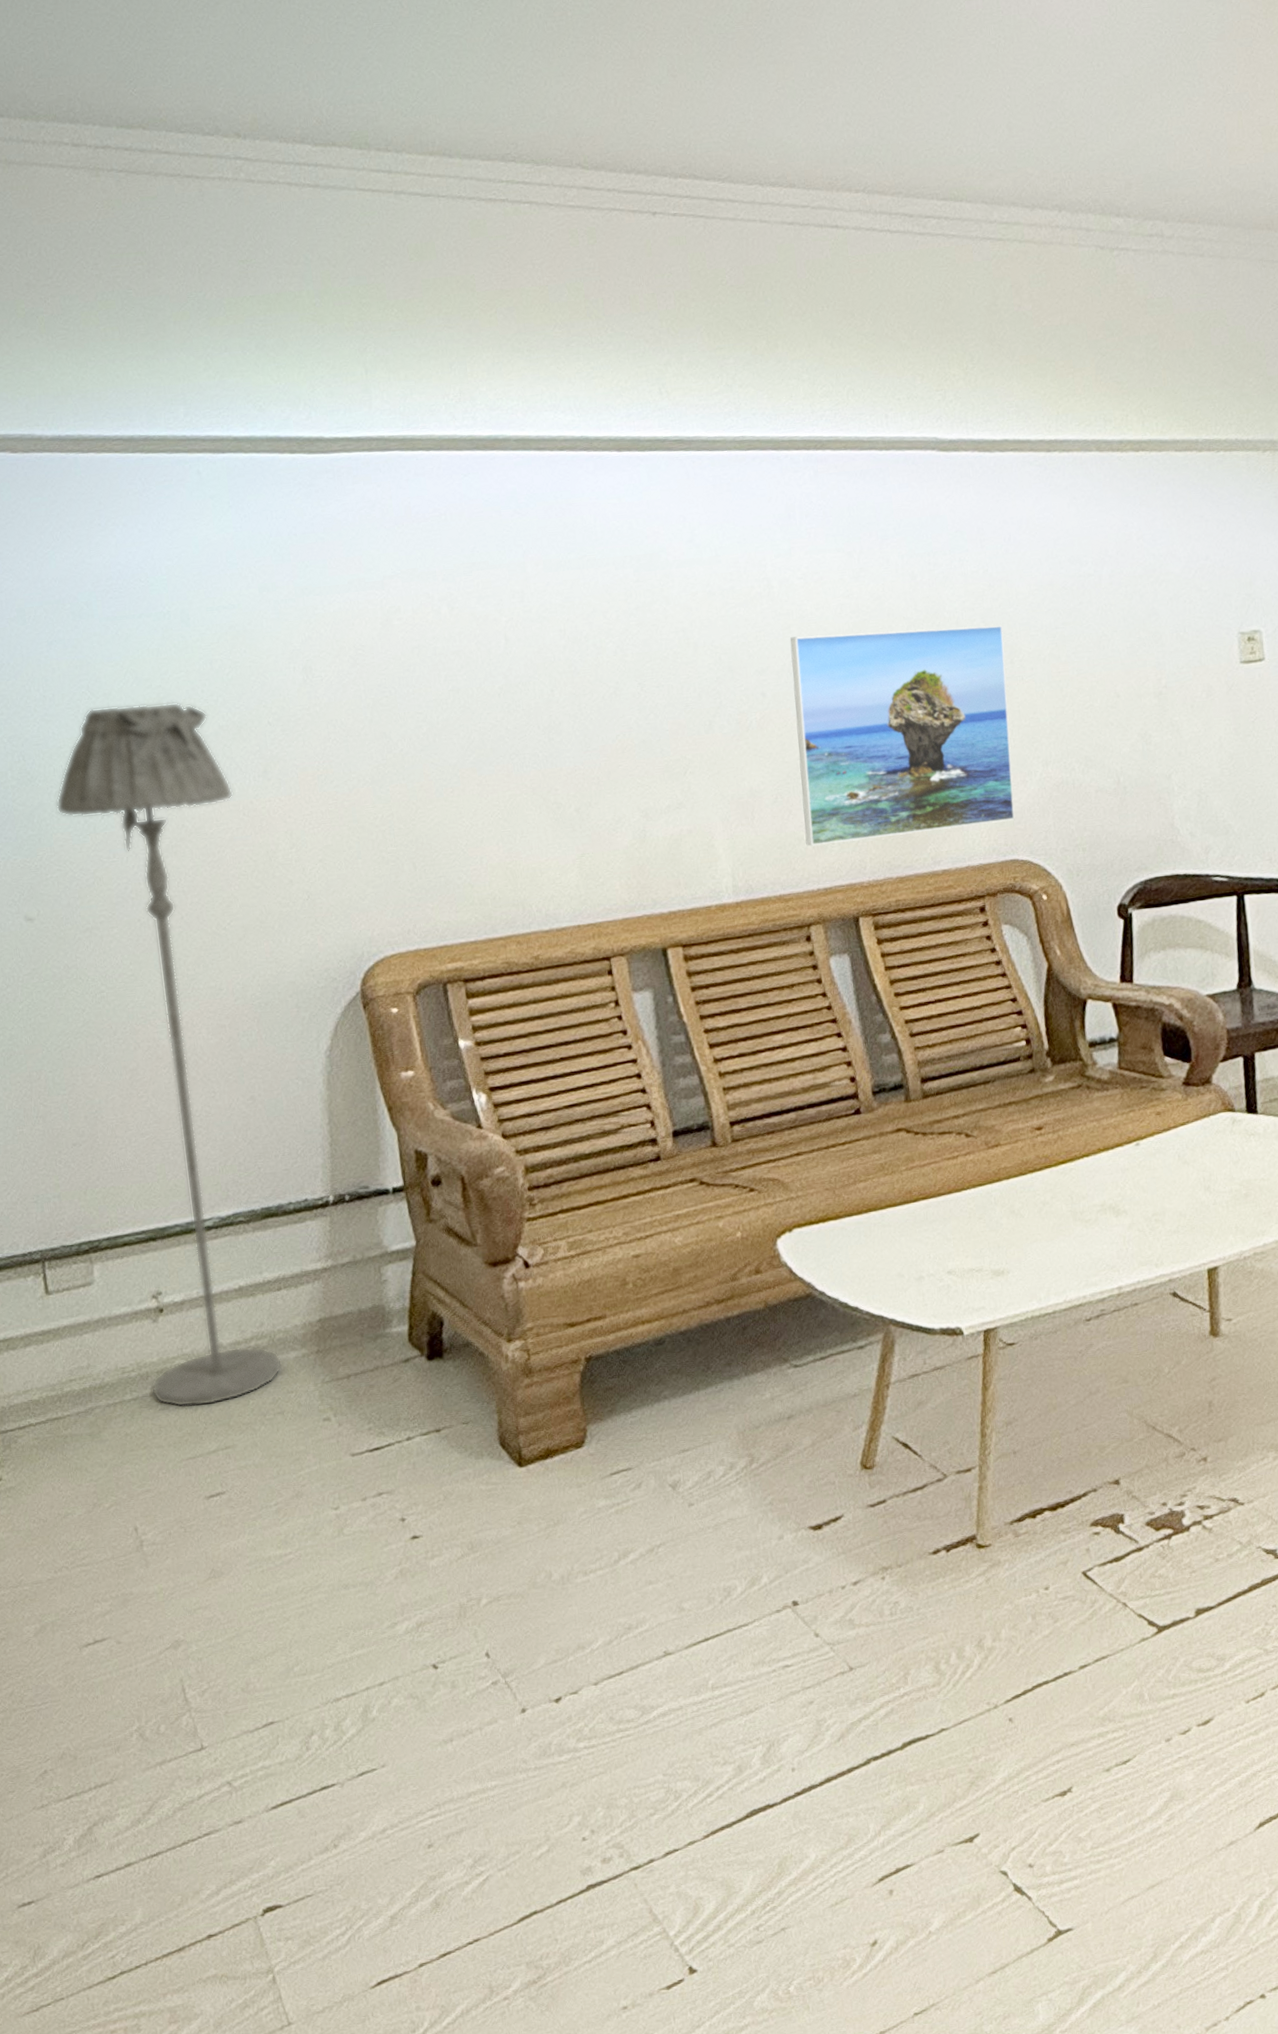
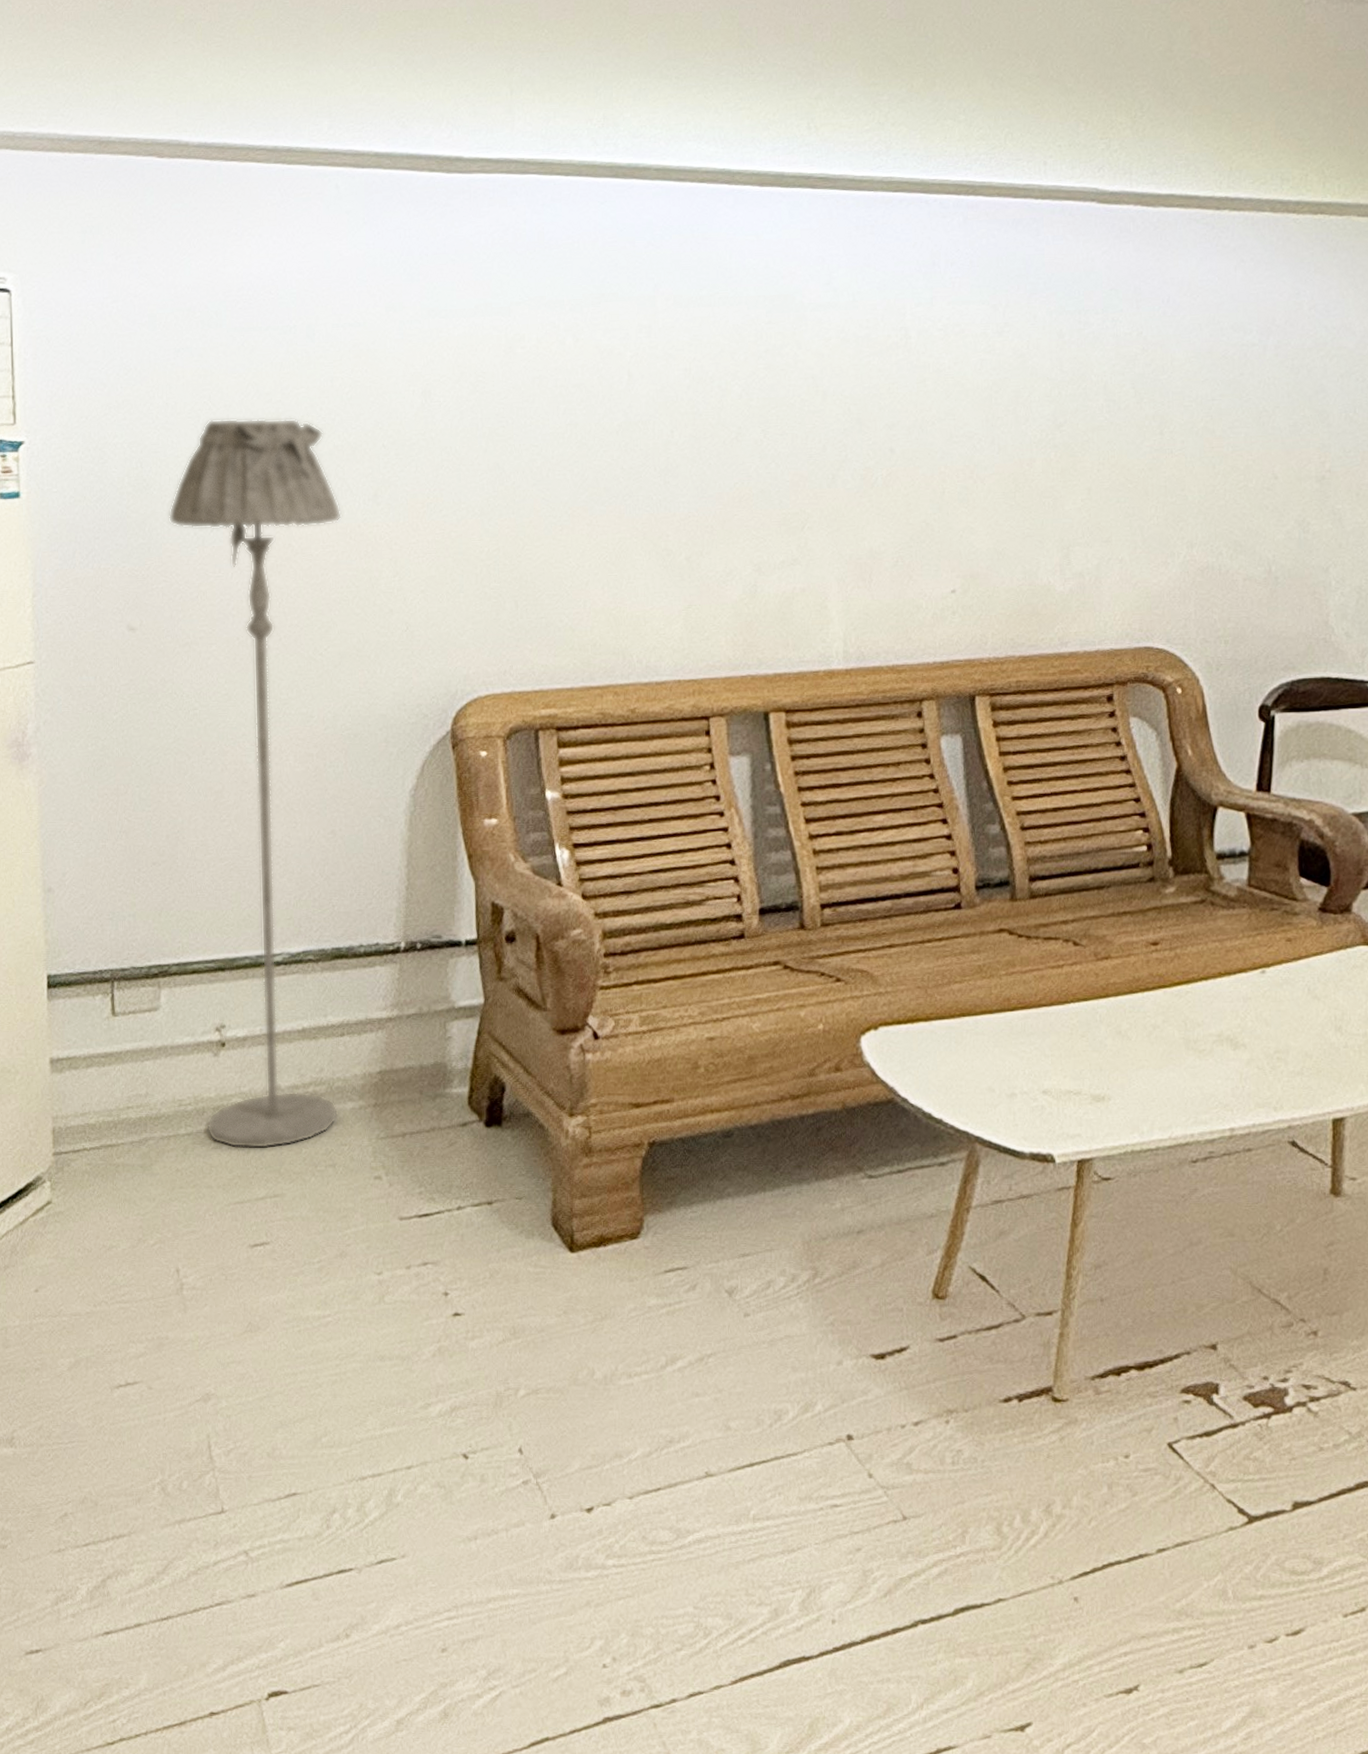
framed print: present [790,624,1015,846] -> none [924,391,1155,616]

